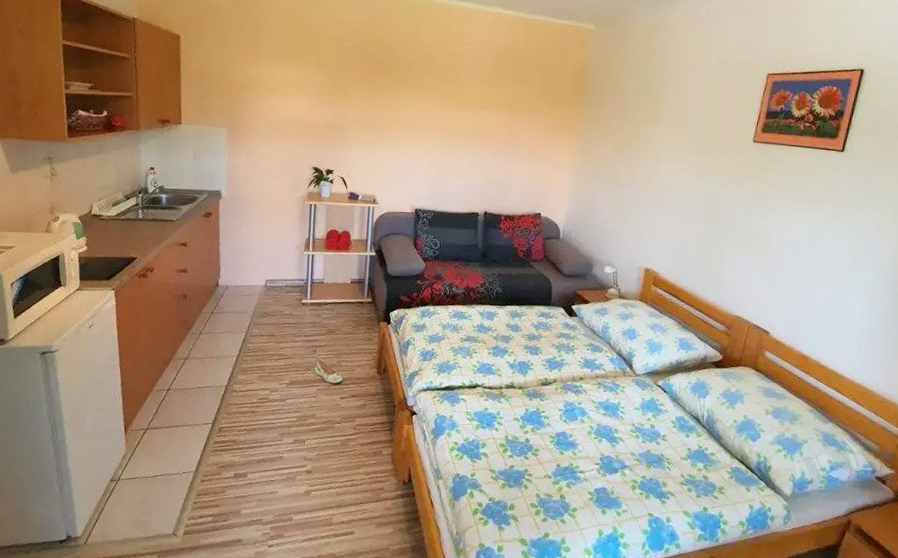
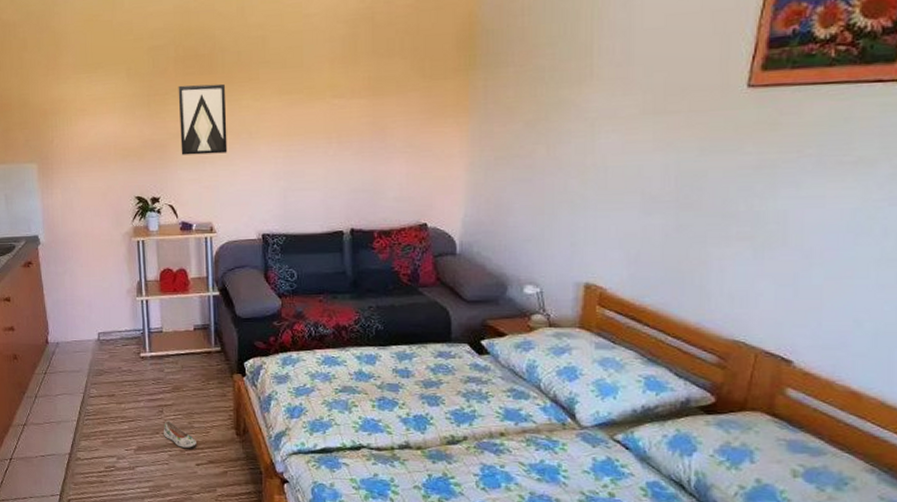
wall art: none [355,81,397,141] -> present [178,83,228,155]

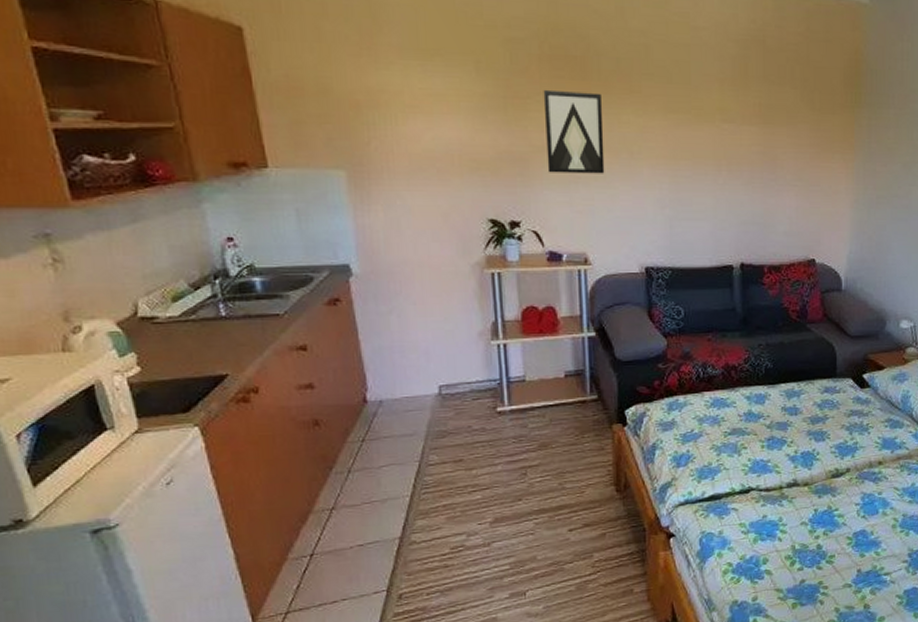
shoe: present [163,421,196,448] -> none [527,484,569,513]

